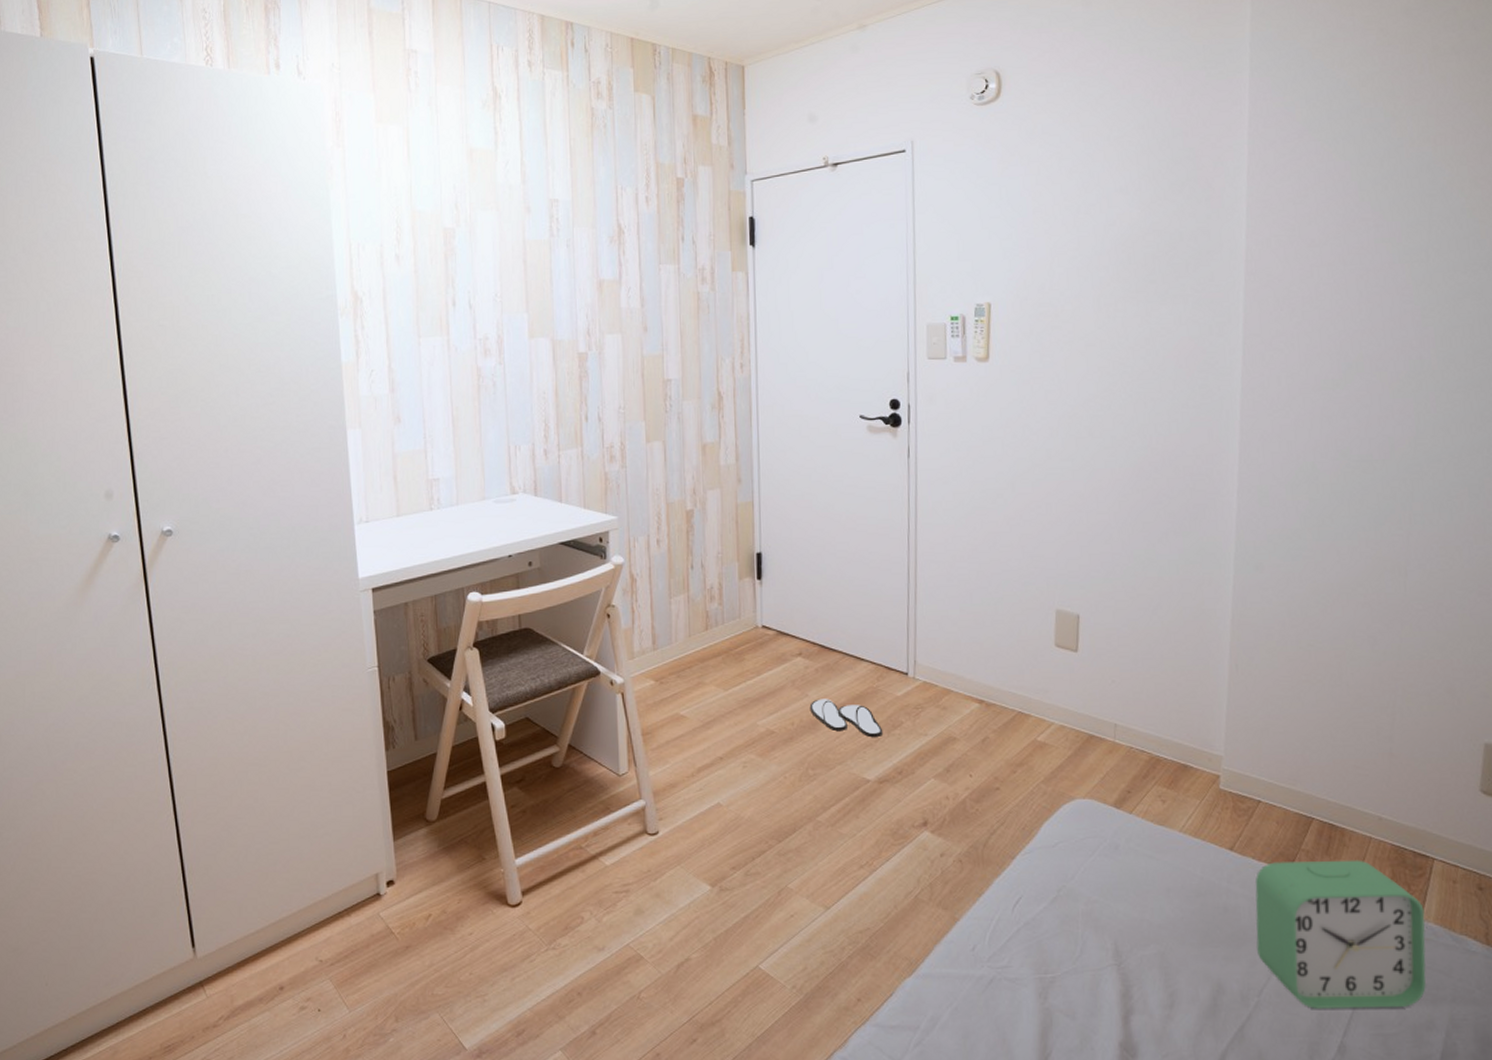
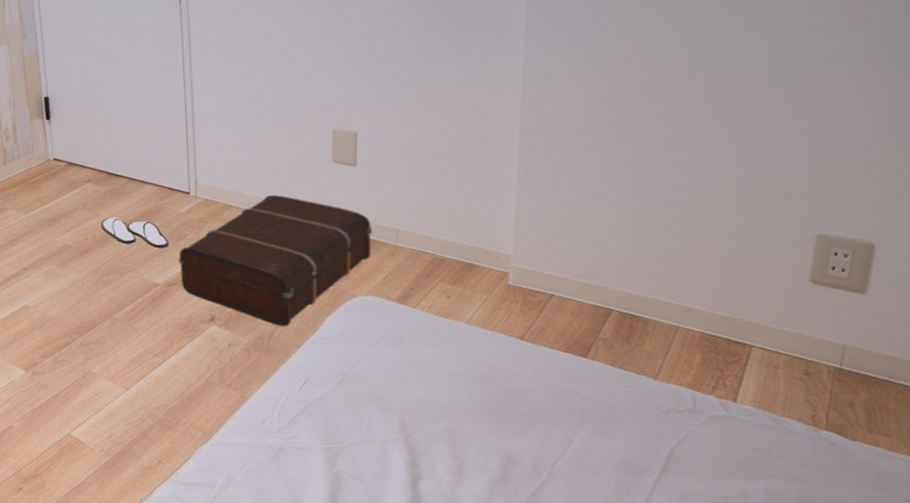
suitcase: none [891,679,1092,833] -> present [178,194,373,326]
alarm clock: present [1255,860,1426,1009] -> none [547,347,740,482]

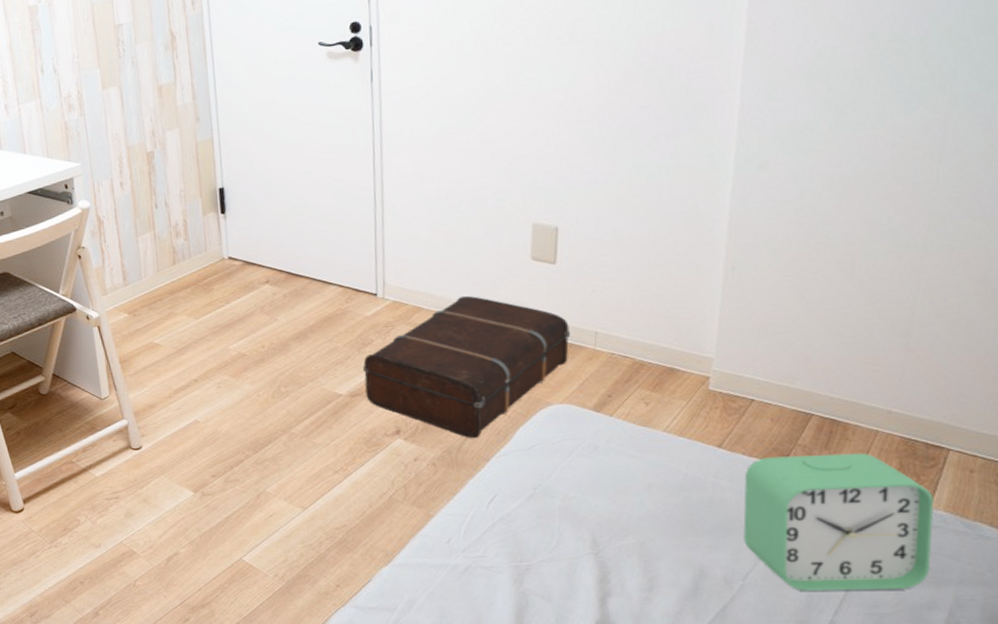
slippers: present [100,217,169,248] -> none [279,322,353,355]
alarm clock: none [547,347,740,482] -> present [743,452,934,591]

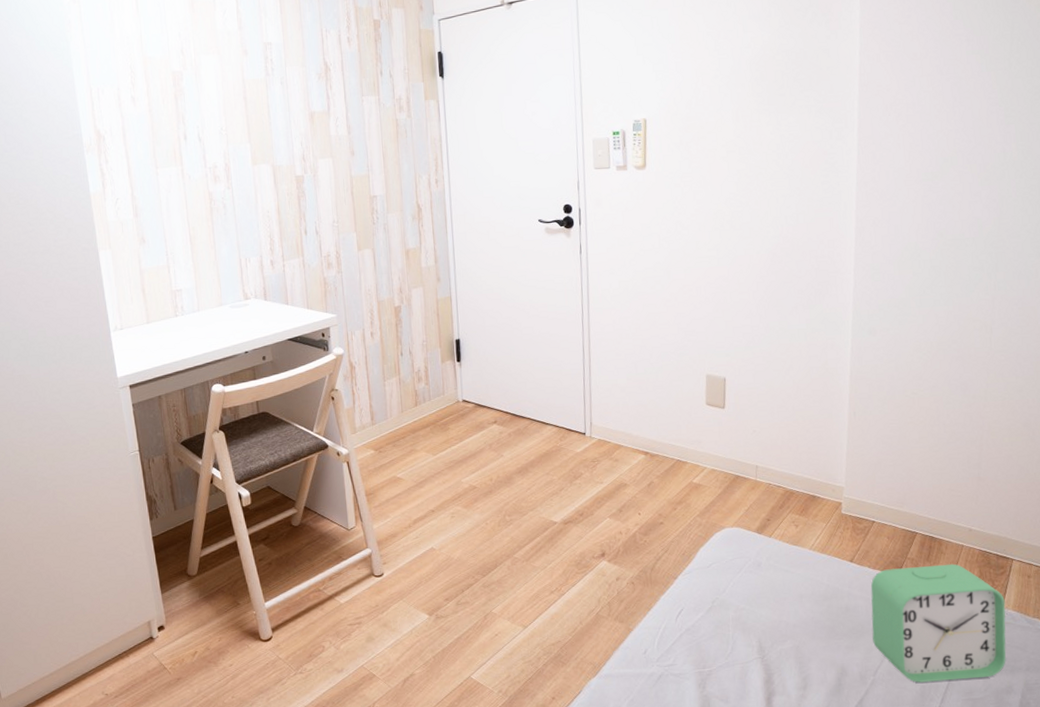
suitcase: present [362,295,571,438] -> none [573,435,738,559]

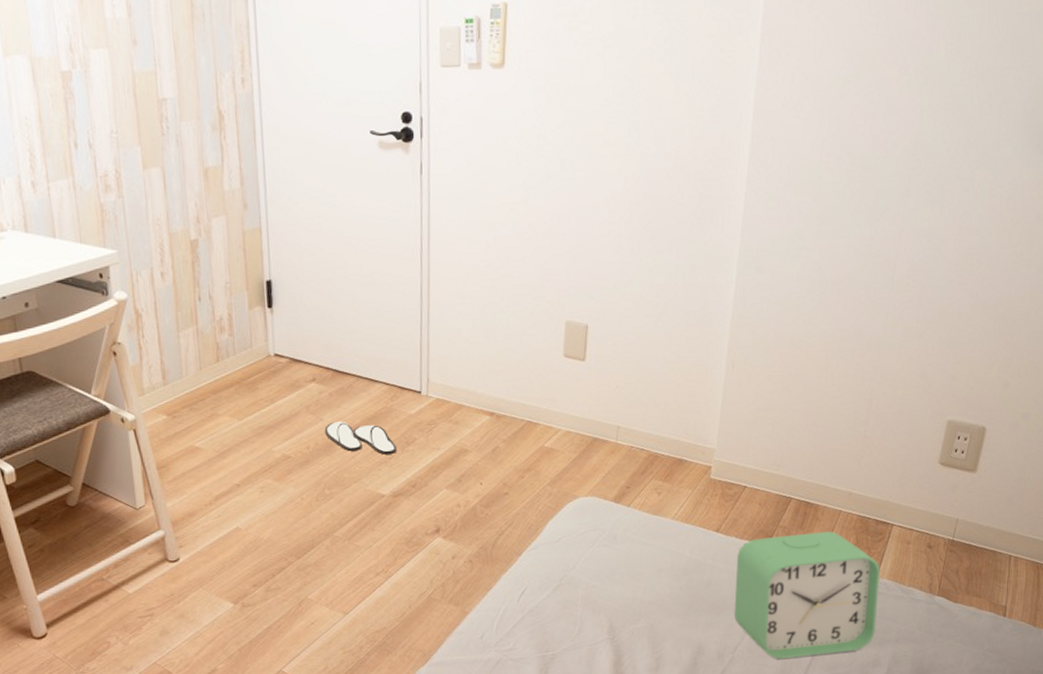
slippers: none [505,457,566,487] -> present [324,421,396,455]

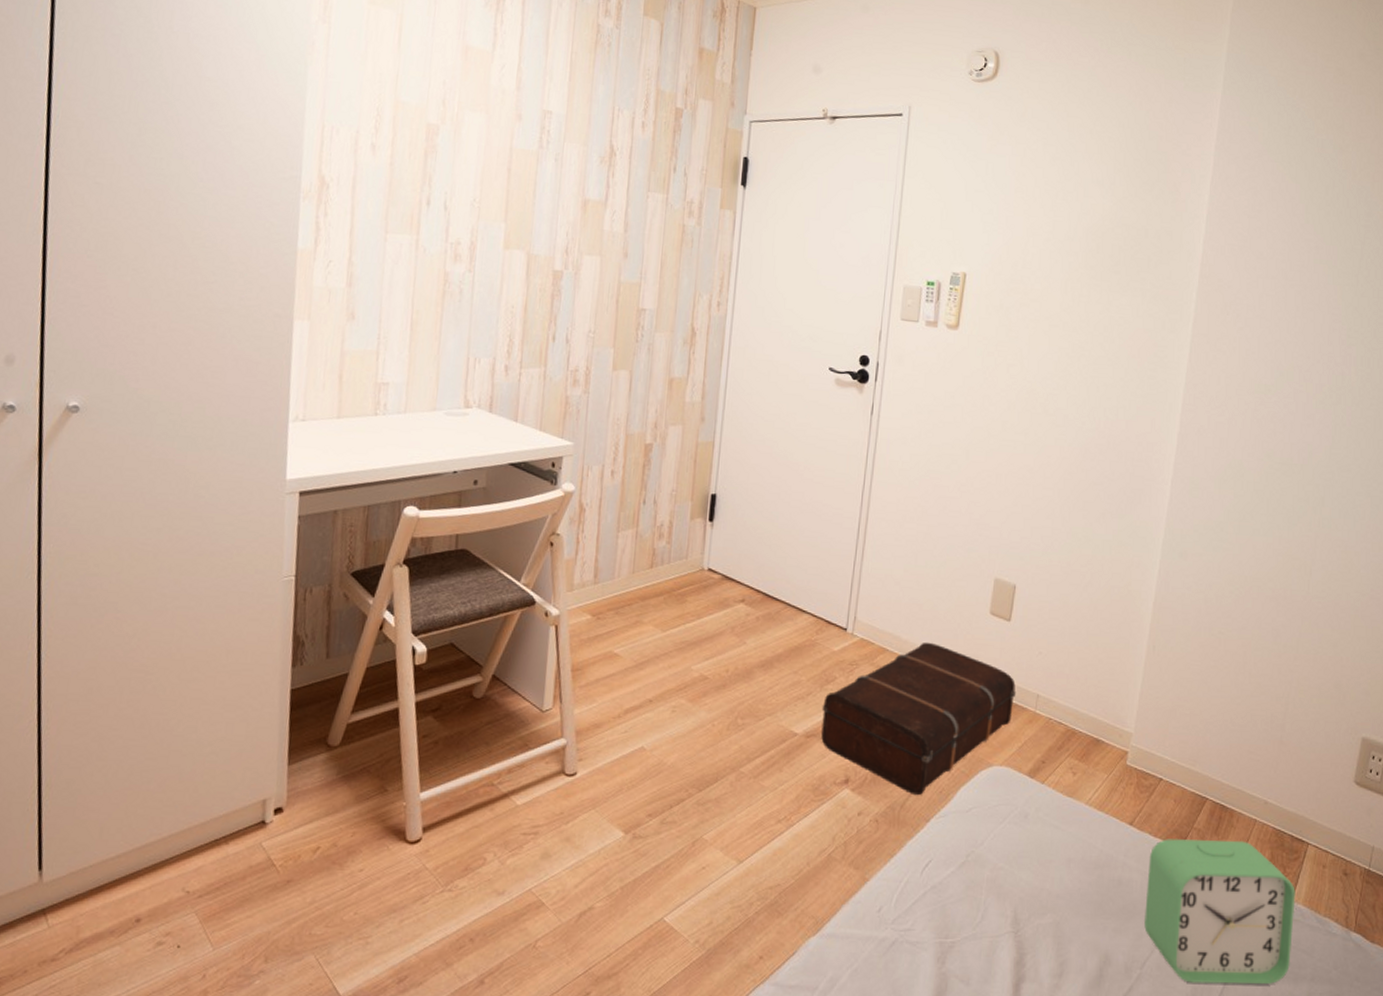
slippers: present [324,421,396,455] -> none [746,647,815,690]
suitcase: none [405,392,597,534] -> present [821,642,1017,795]

